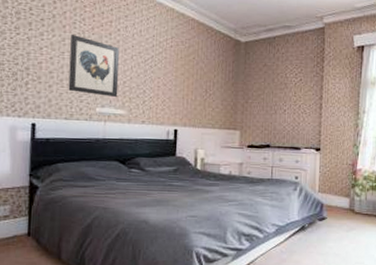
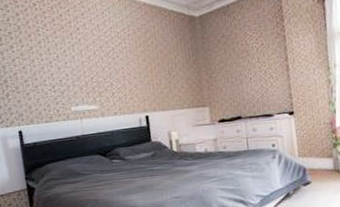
wall art: present [68,35,119,97] -> none [37,41,88,96]

